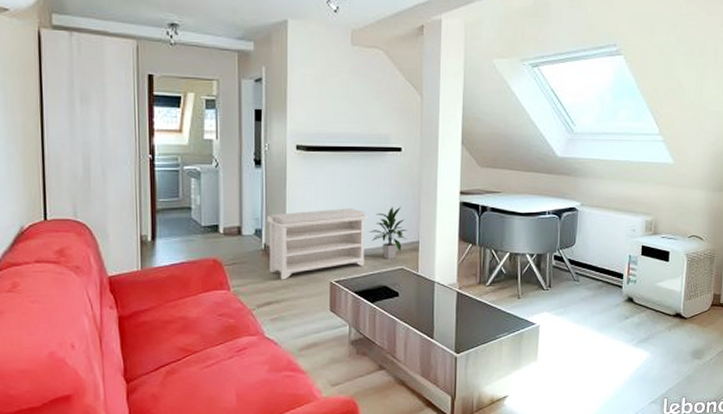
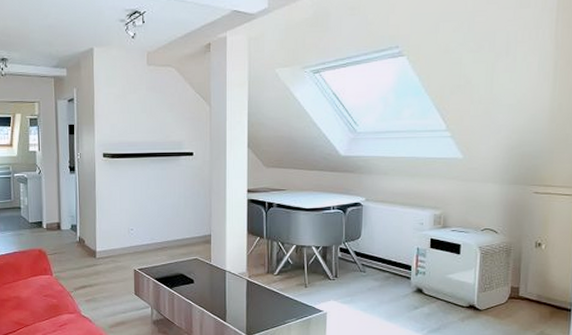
bench: present [267,208,369,280] -> none [80,206,166,268]
indoor plant: present [368,207,408,260] -> none [166,205,200,251]

